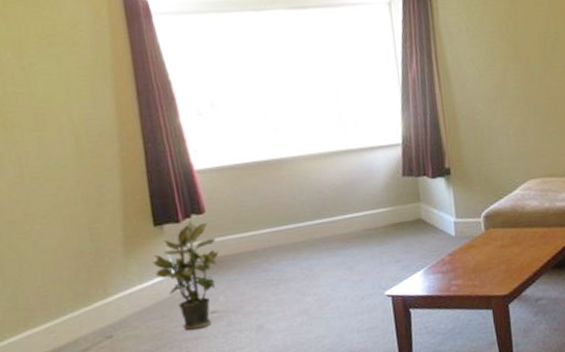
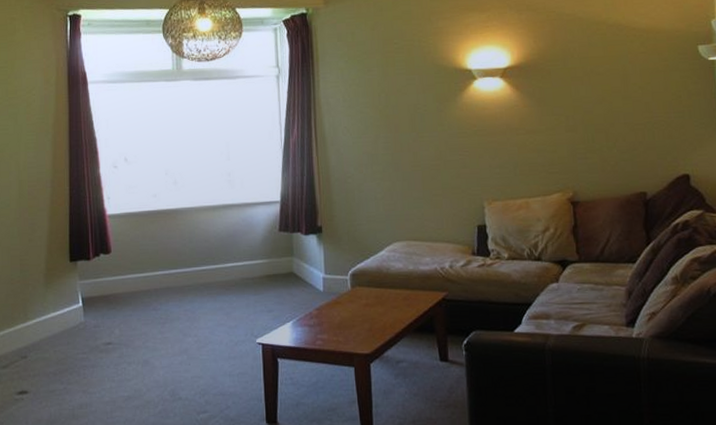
potted plant: present [152,221,219,330] -> none [65,259,119,358]

